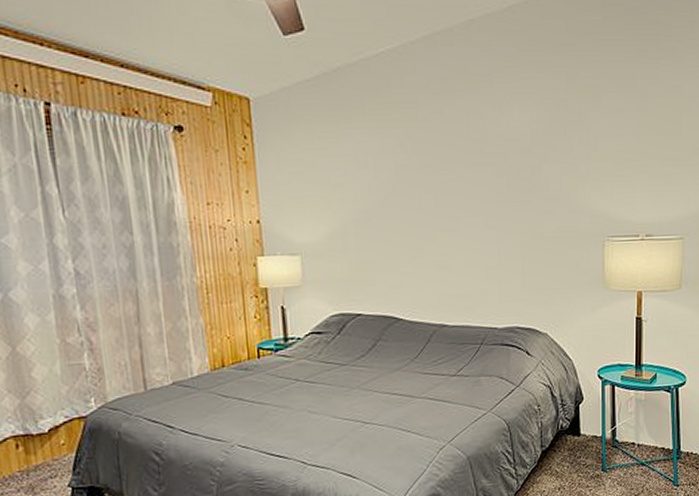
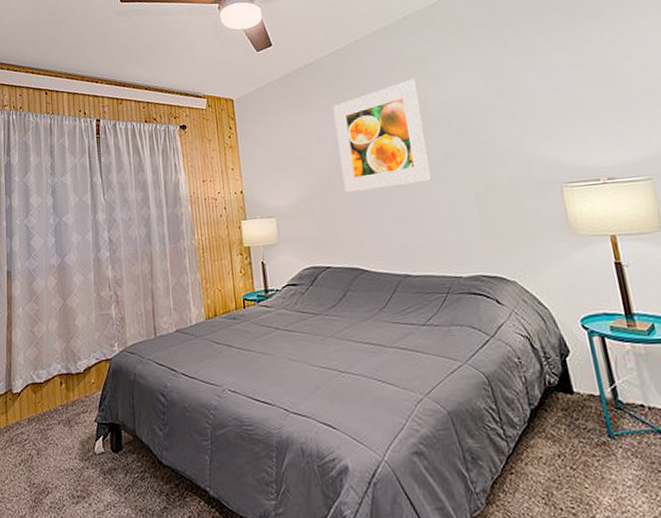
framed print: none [378,101,480,231] -> present [333,78,432,193]

